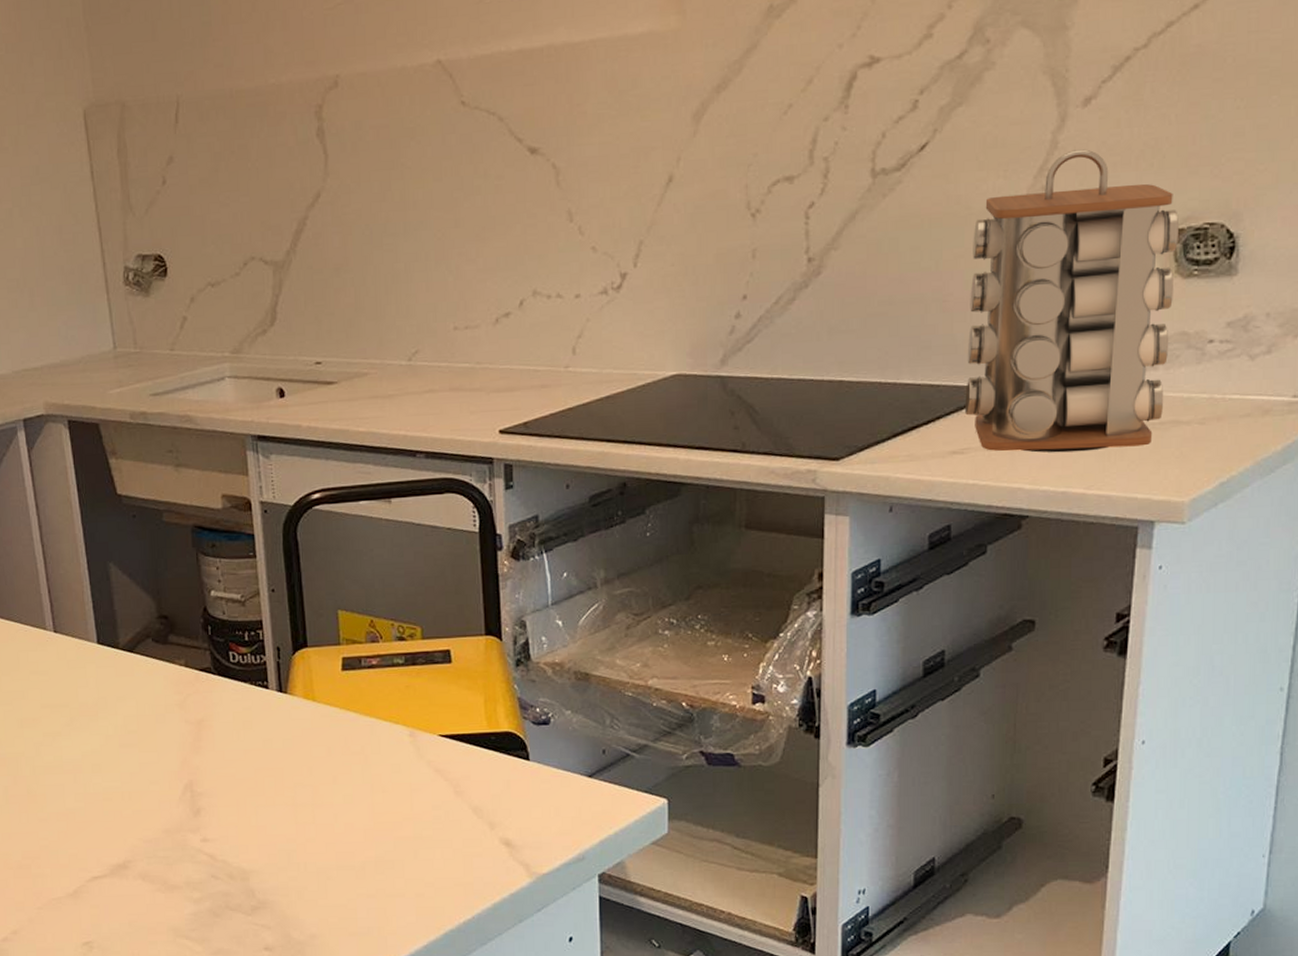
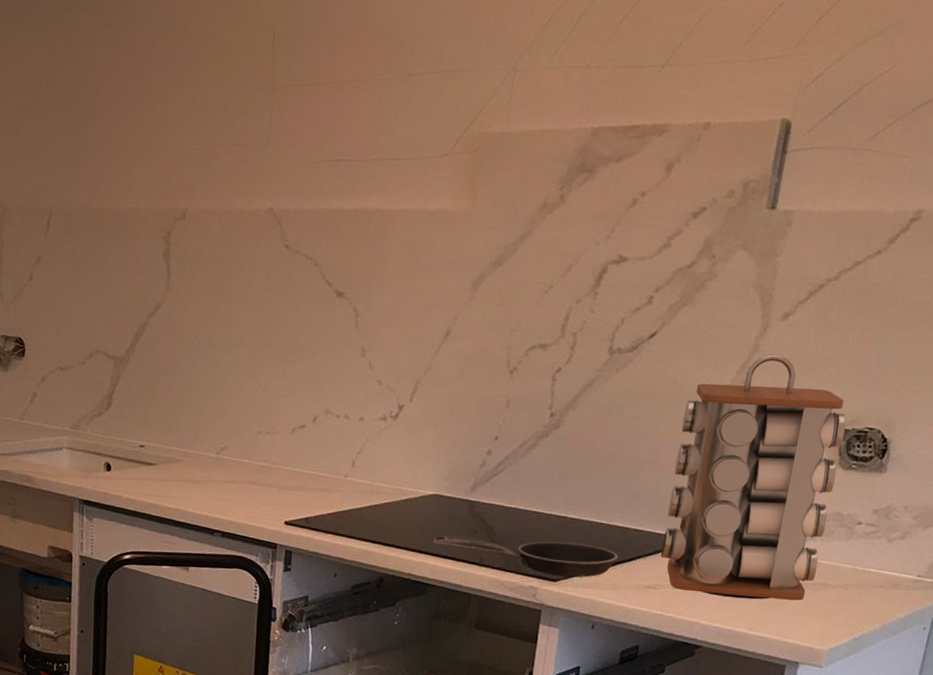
frying pan: none [682,410,913,453] -> present [433,536,619,577]

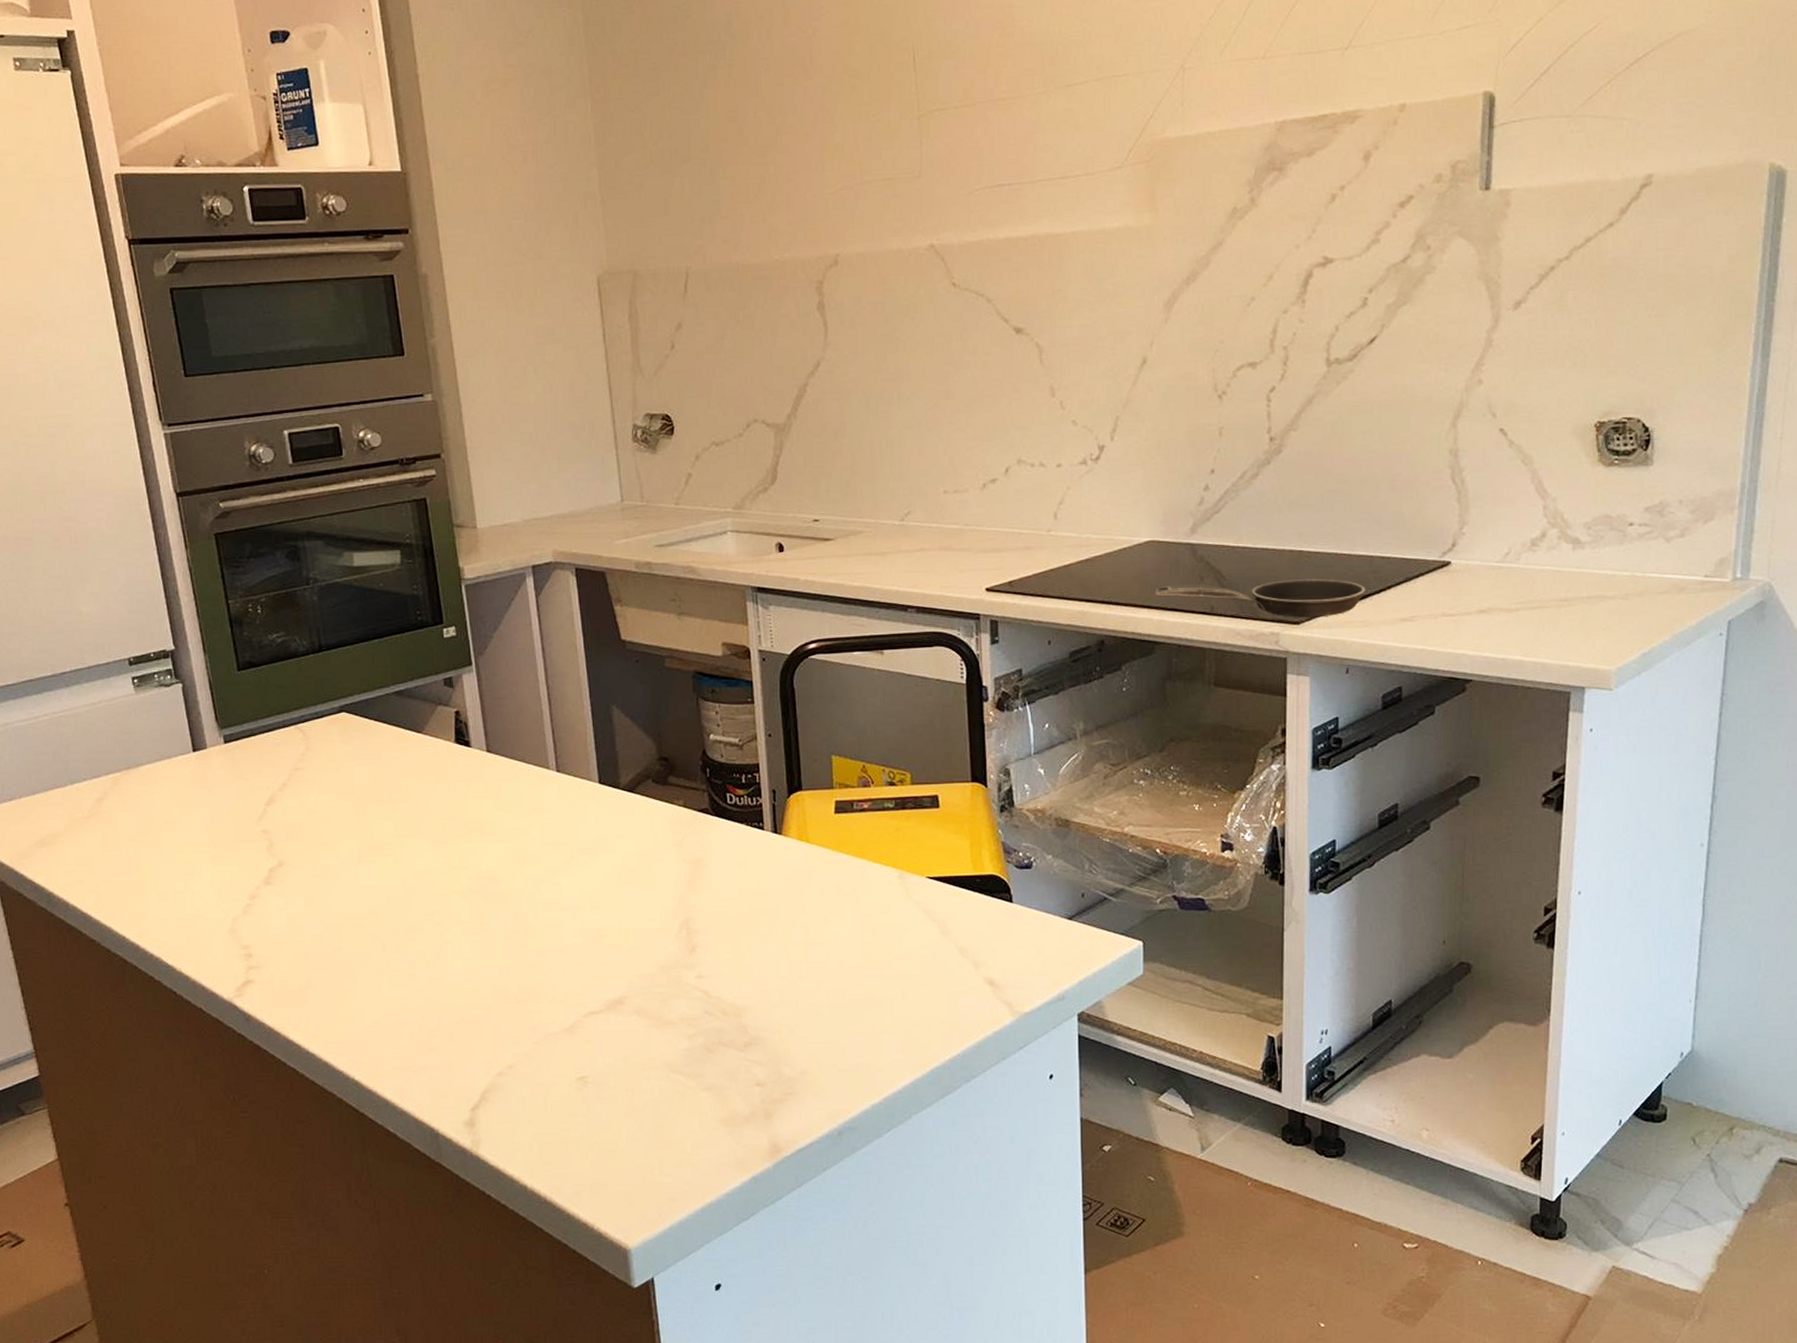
spice rack: present [661,354,846,601] -> none [1413,348,1600,622]

